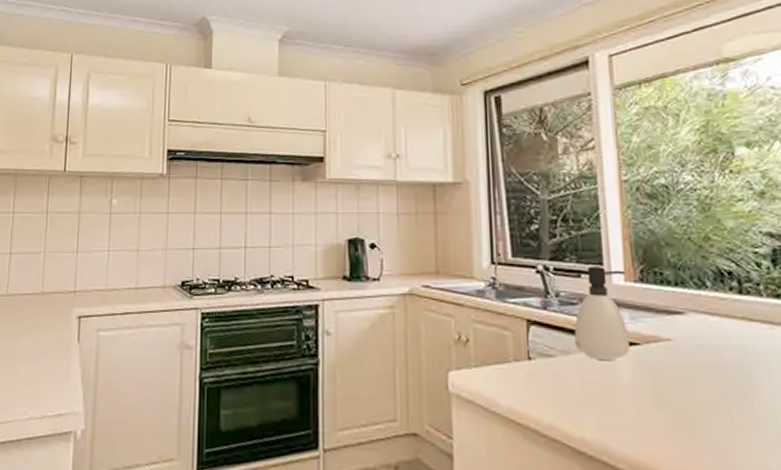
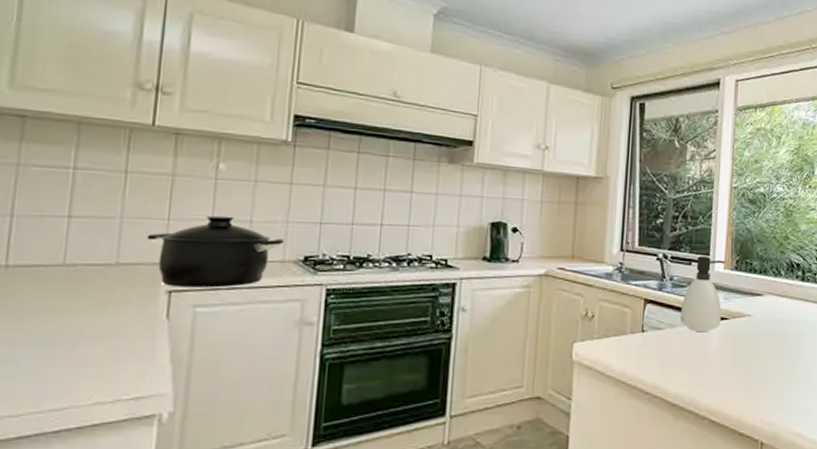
saucepan: none [62,246,165,314] -> present [147,215,285,289]

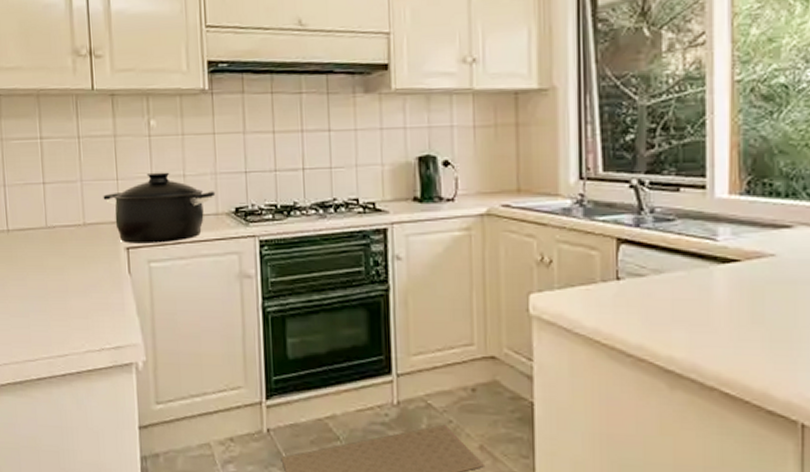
soap dispenser: present [680,256,725,333] -> none [669,179,730,279]

